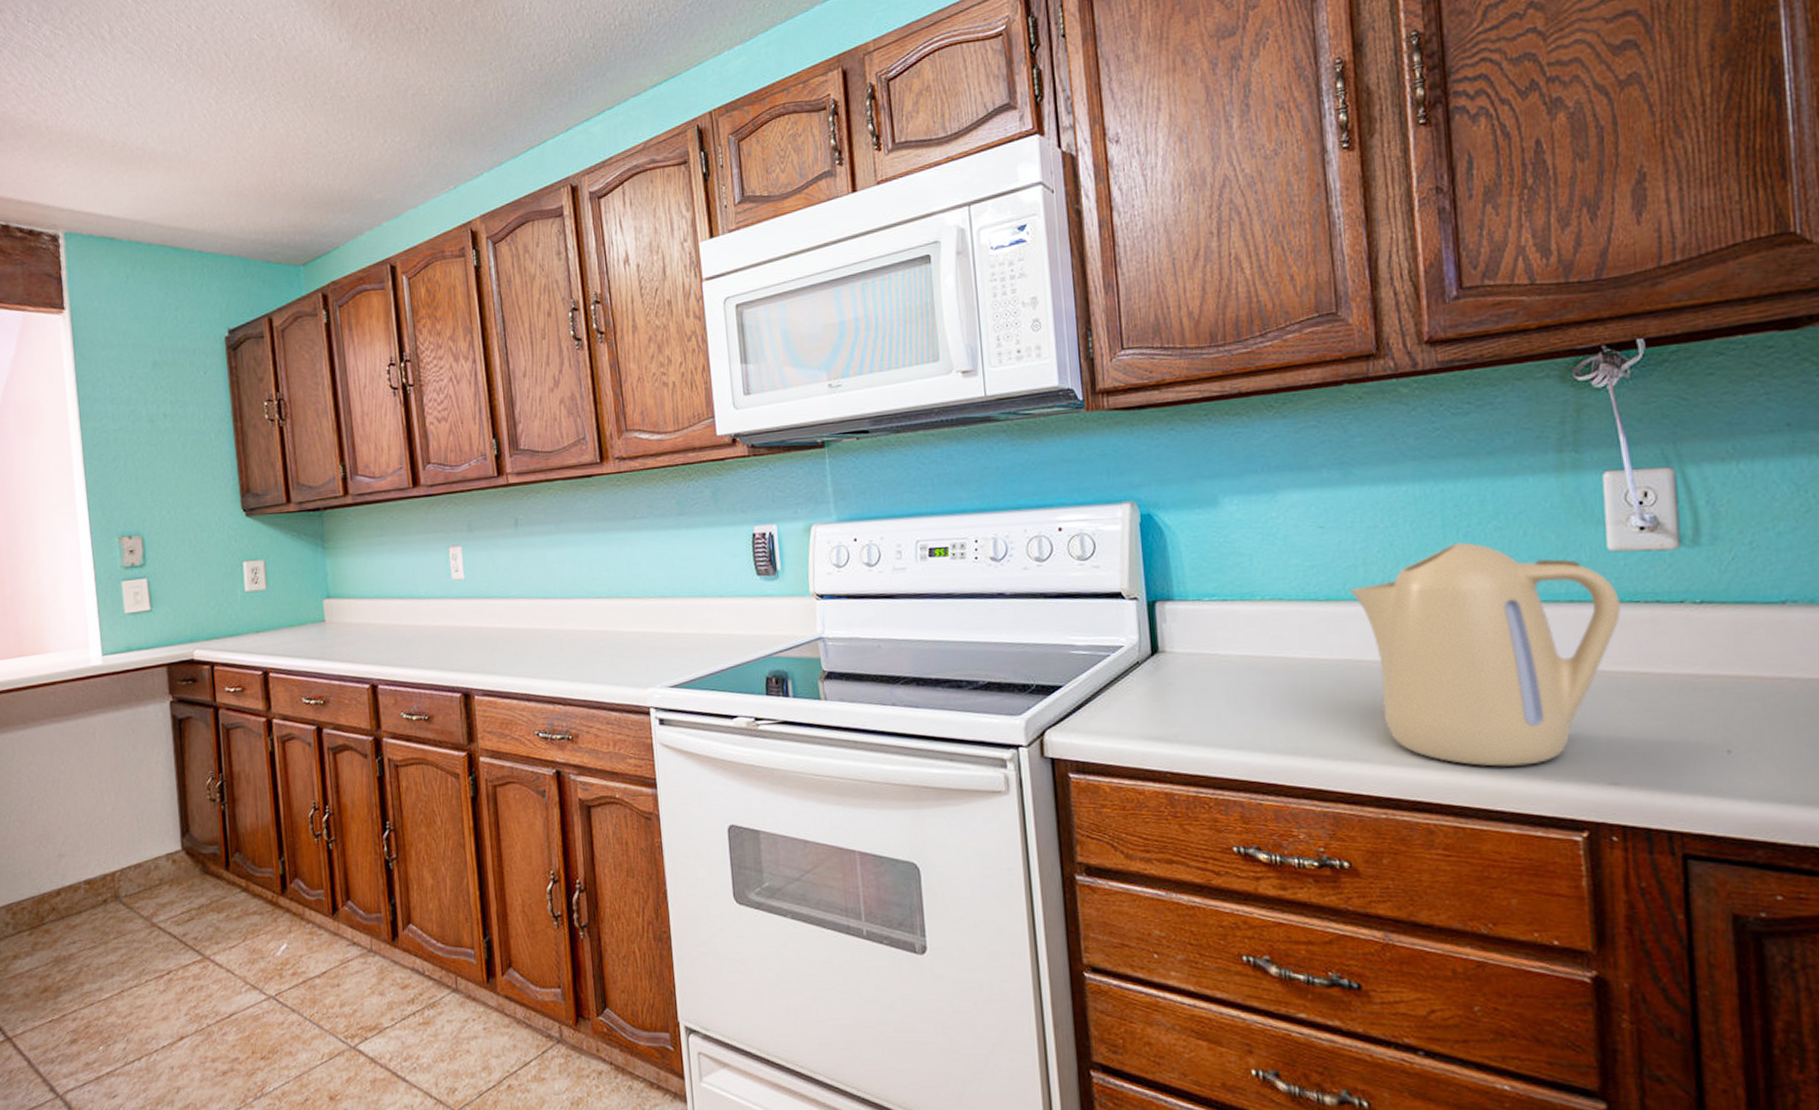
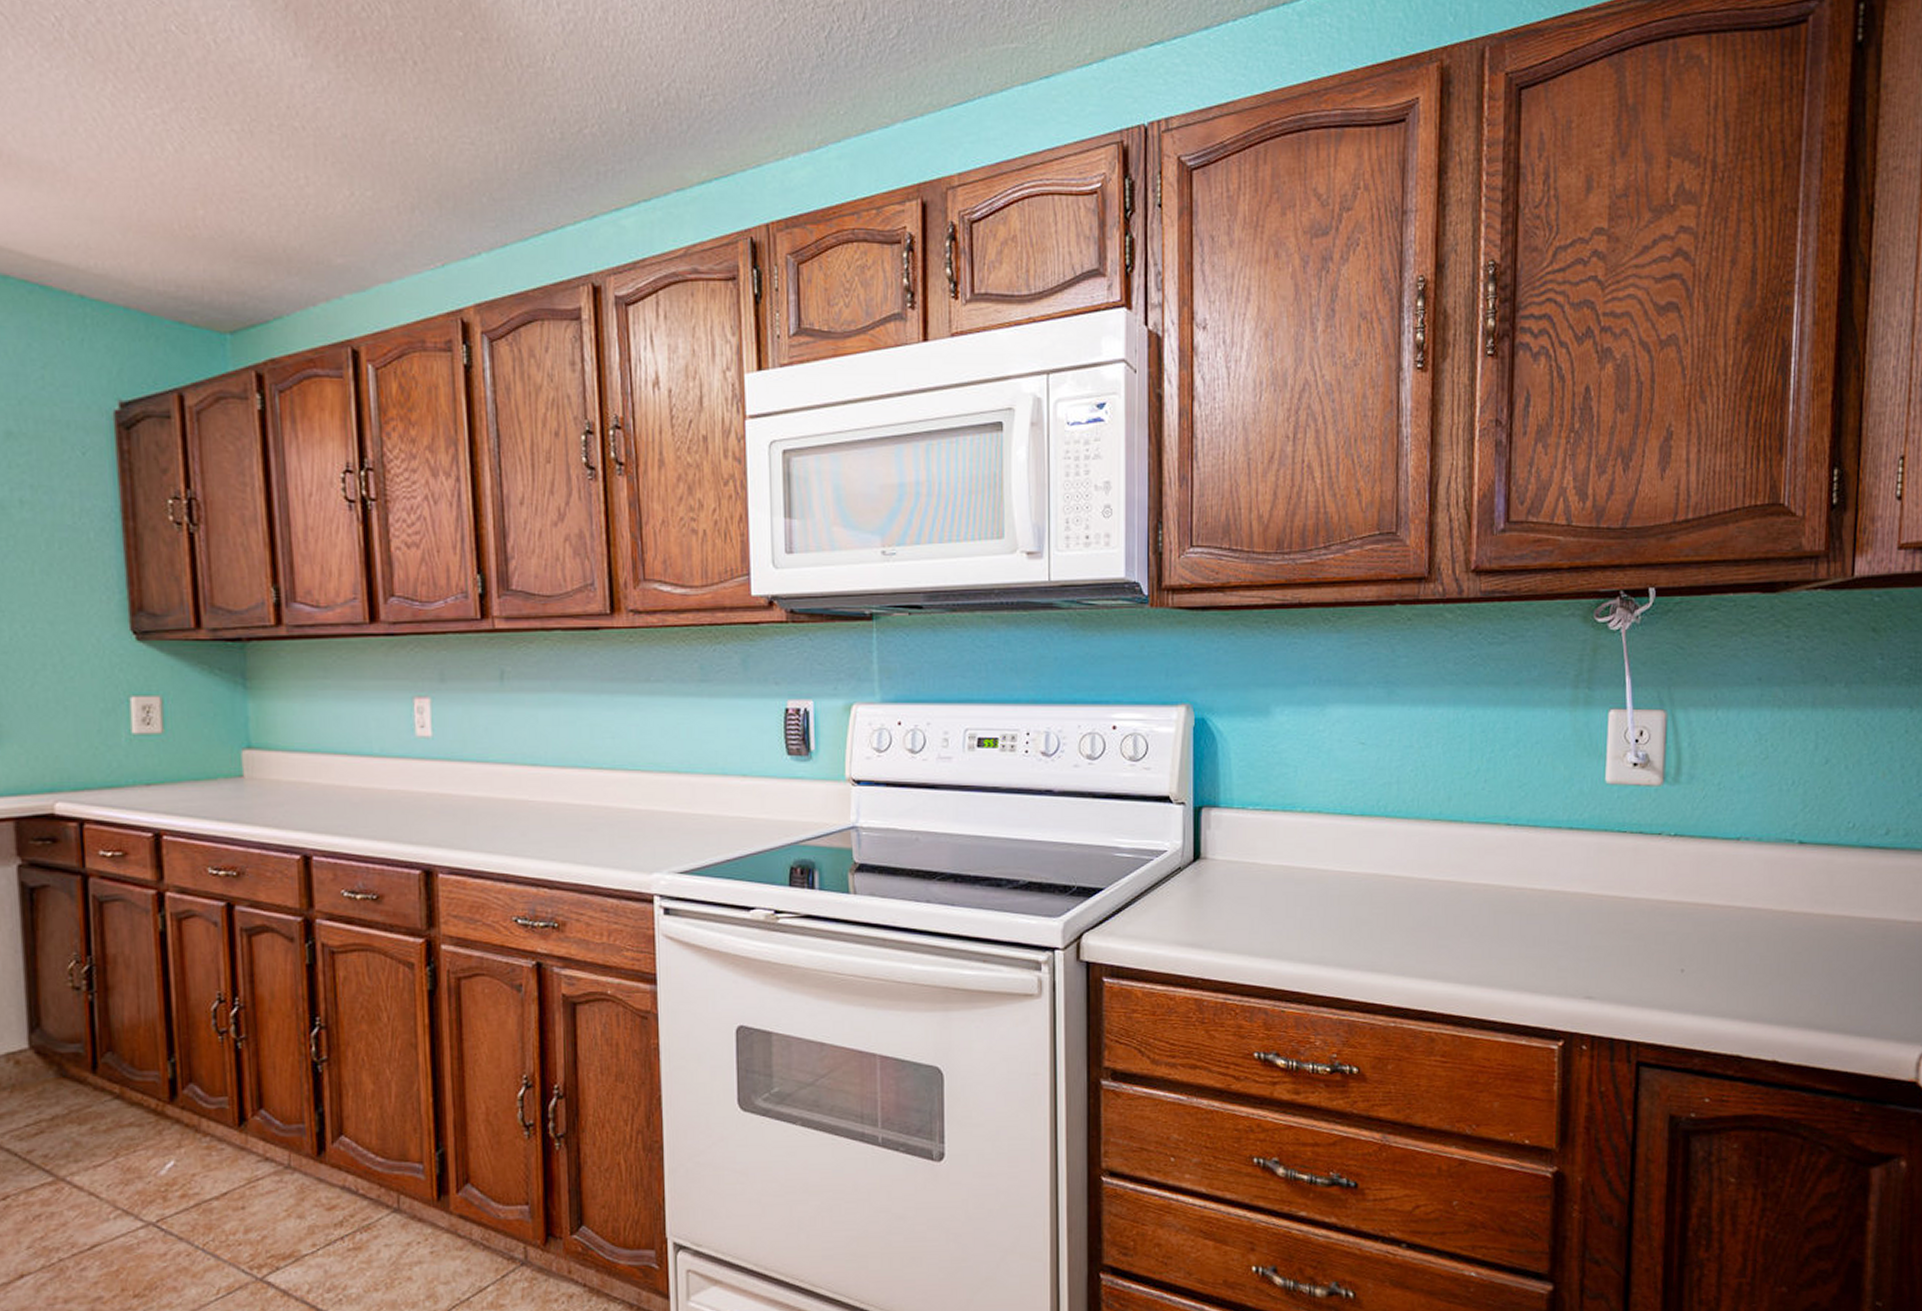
kettle: present [1350,542,1621,767] -> none [1383,767,1611,980]

